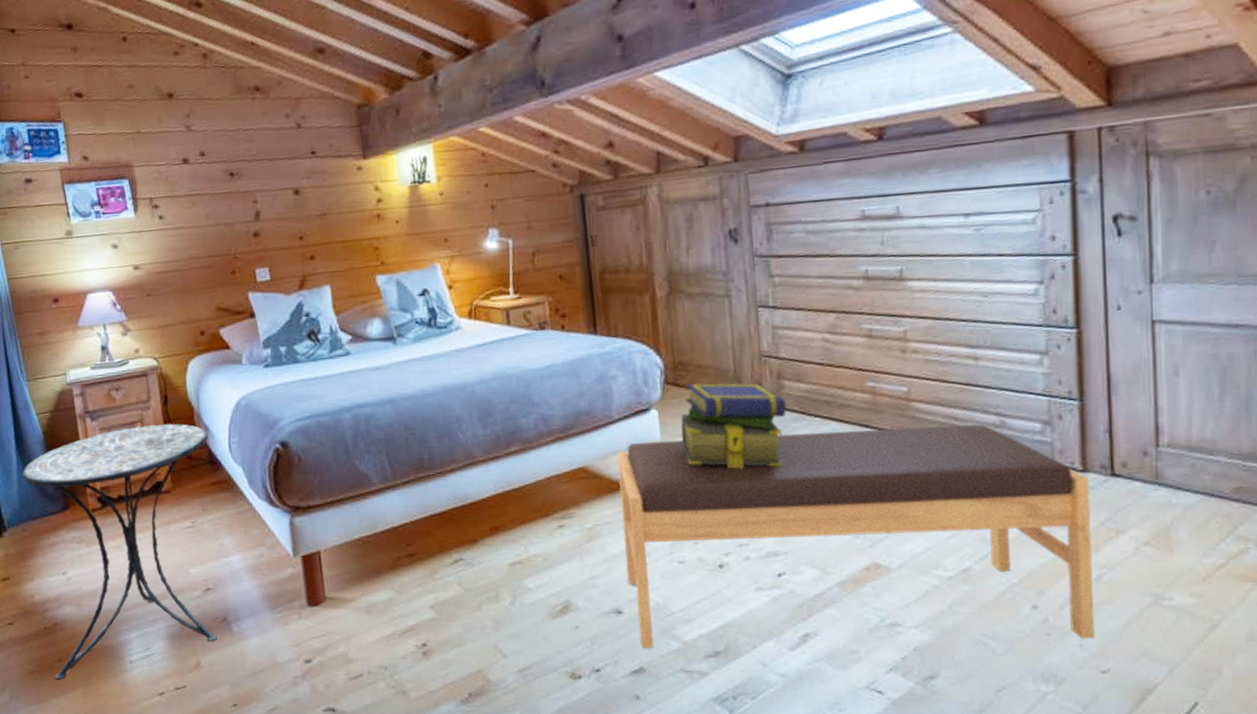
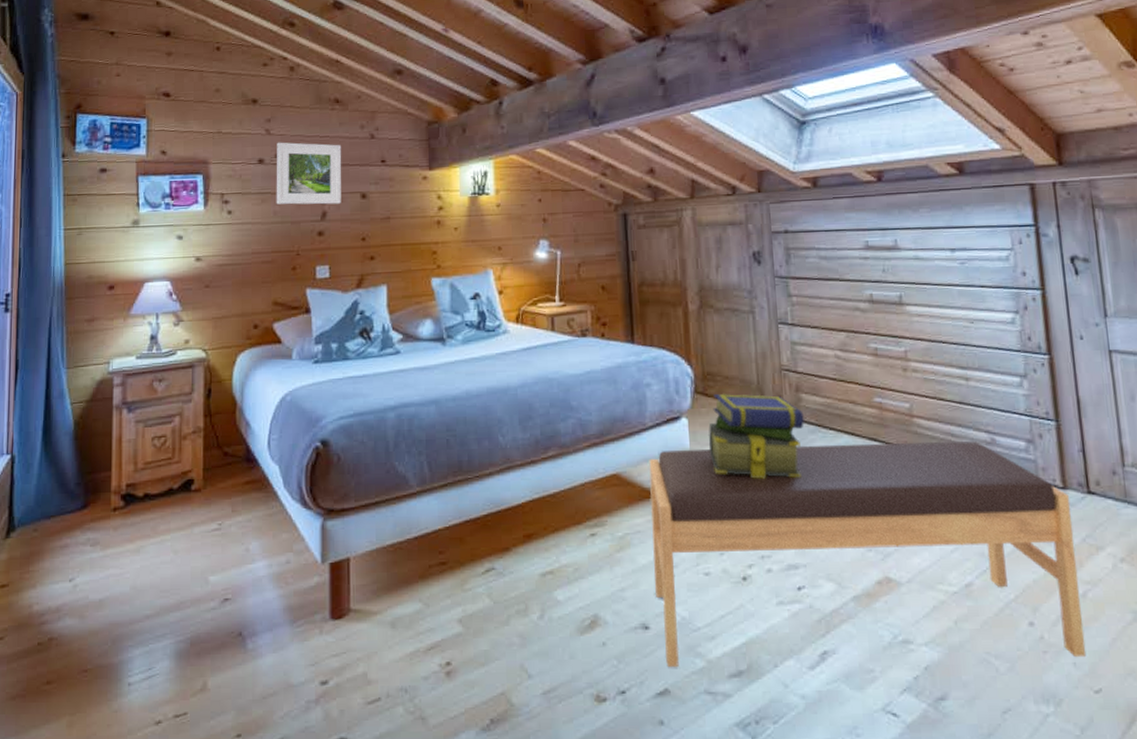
side table: present [22,423,217,680] -> none [40,417,248,707]
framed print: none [199,137,274,206] -> present [276,142,342,205]

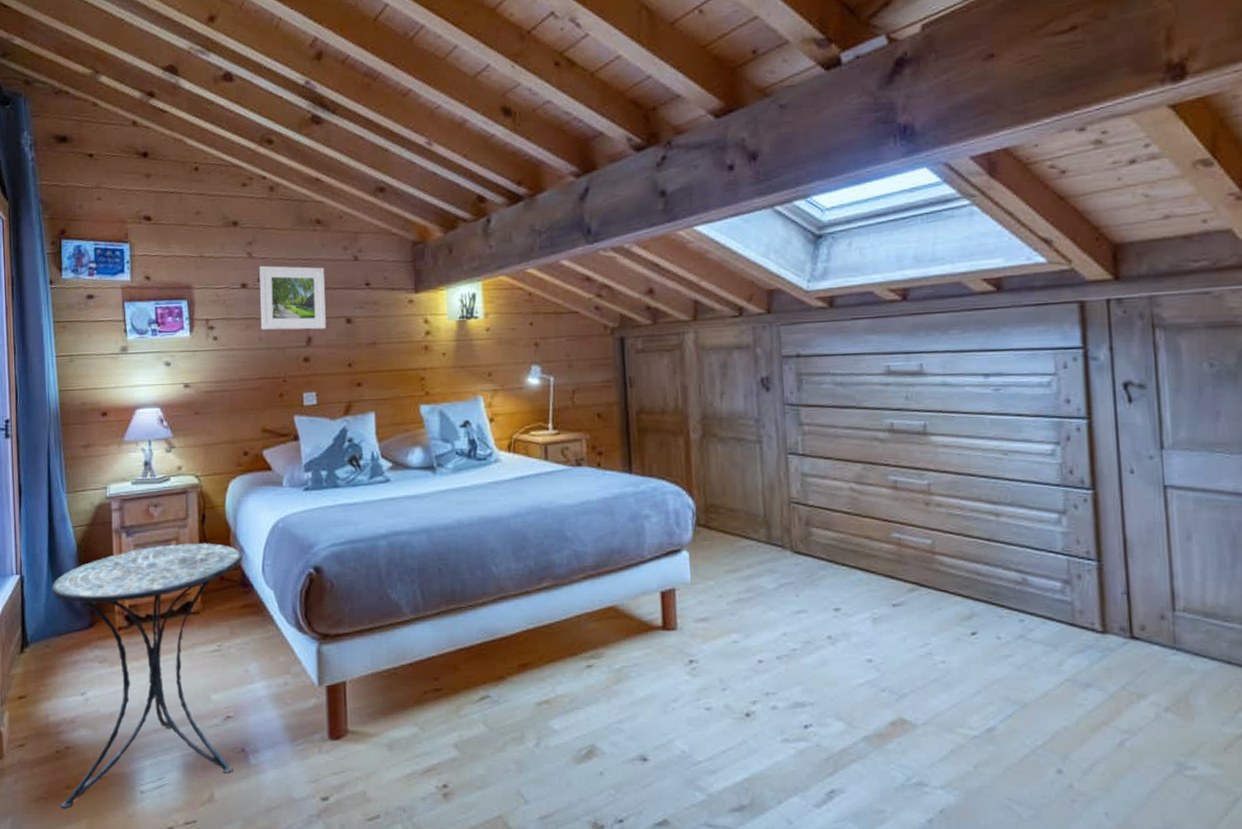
side table: none [40,417,248,707] -> present [52,542,243,809]
bench: present [649,441,1087,668] -> none [647,580,1121,808]
stack of books: present [708,393,804,479] -> none [710,526,815,615]

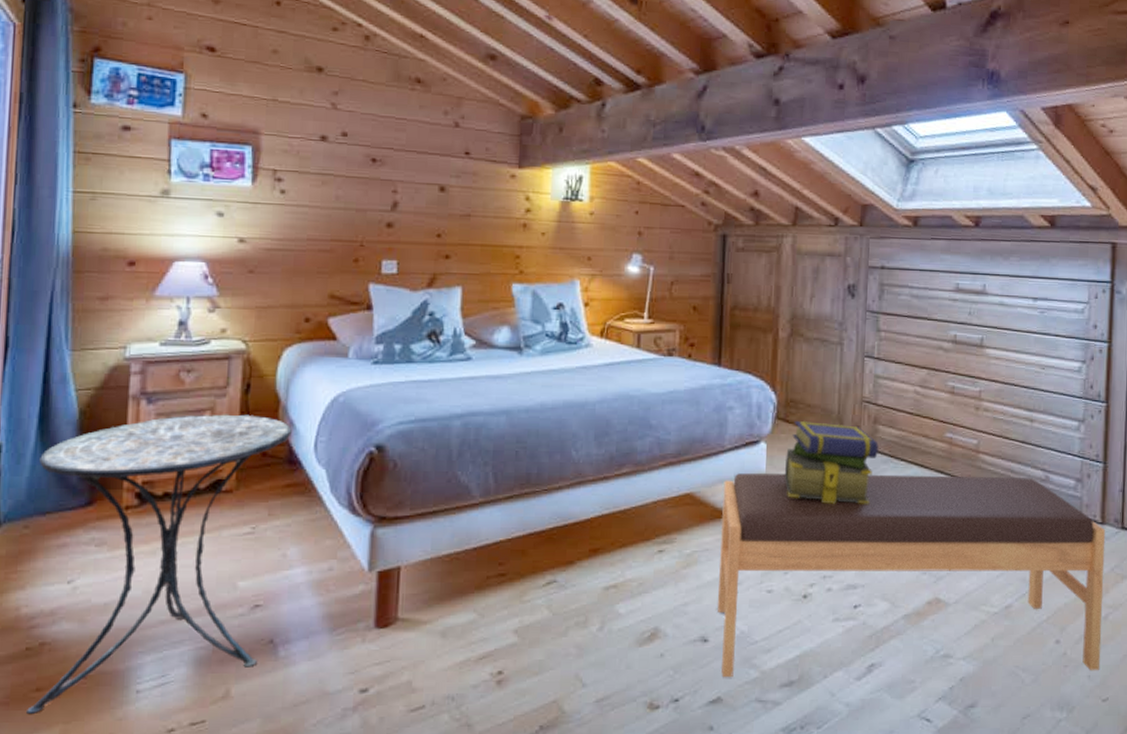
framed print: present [259,265,326,330] -> none [339,119,421,195]
bench: none [647,580,1121,808] -> present [717,472,1106,678]
stack of books: none [710,526,815,615] -> present [784,420,879,504]

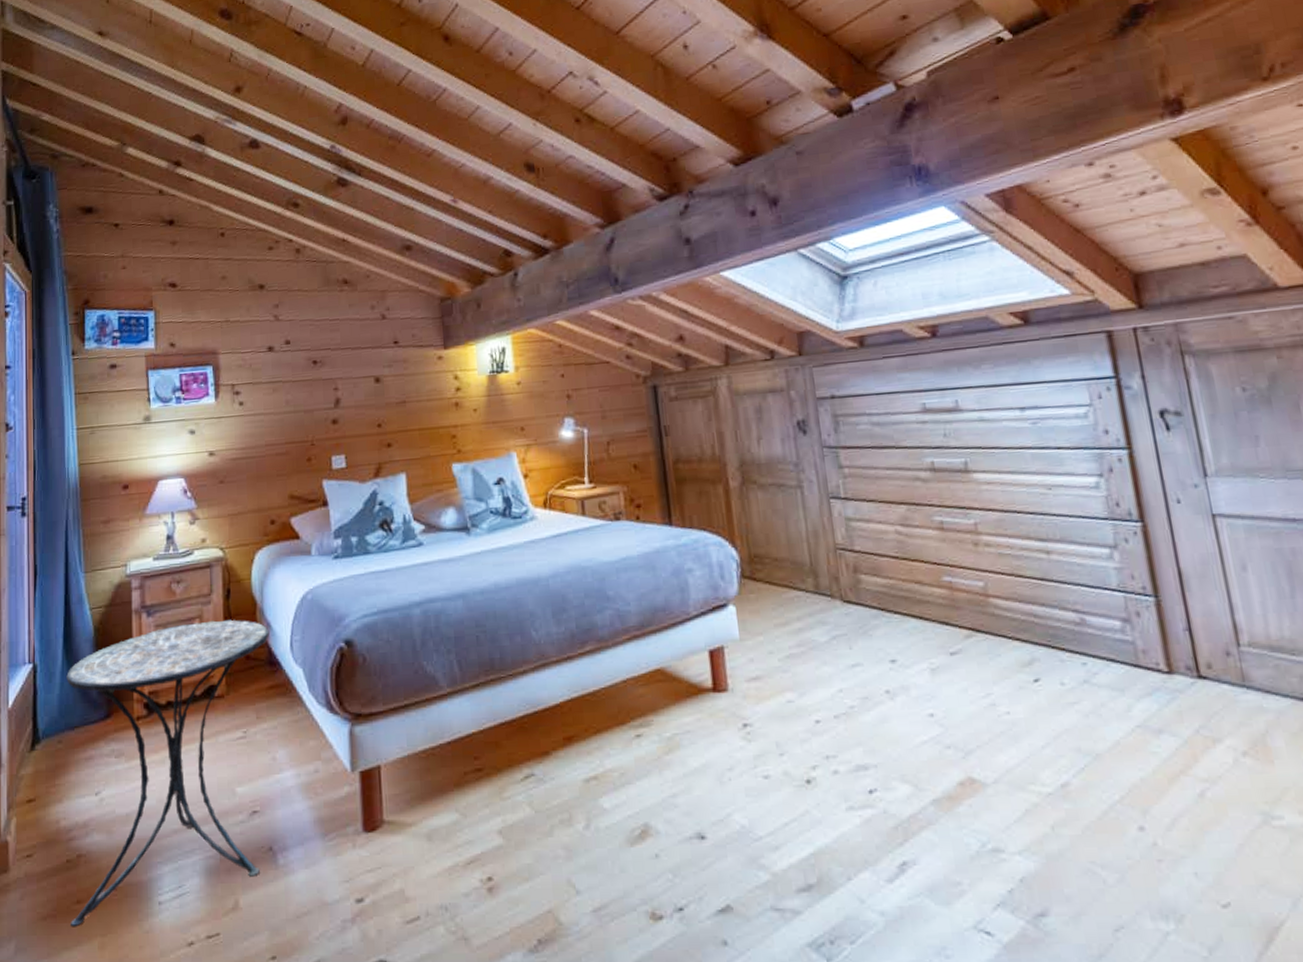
bench: present [717,472,1106,678] -> none [695,622,1209,882]
stack of books: present [784,420,879,504] -> none [758,576,866,670]

